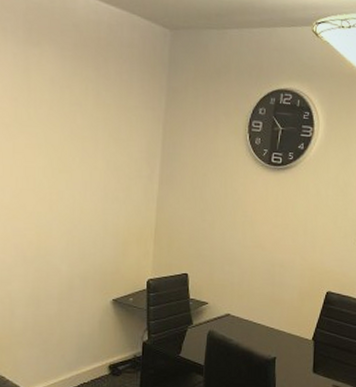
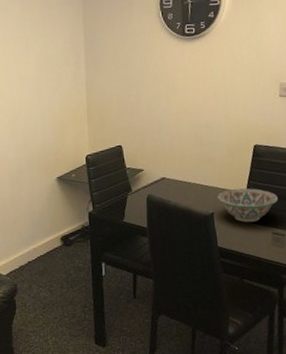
decorative bowl: none [281,335,344,372] -> present [217,188,279,223]

